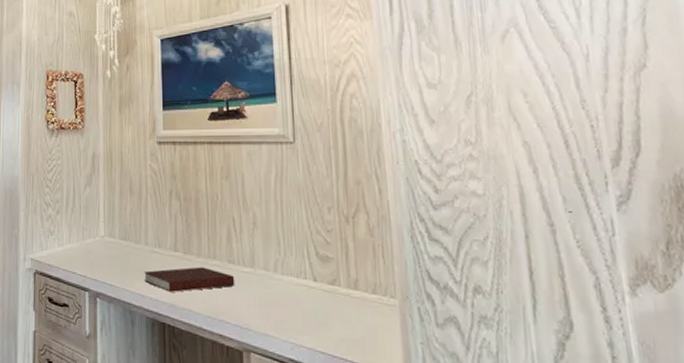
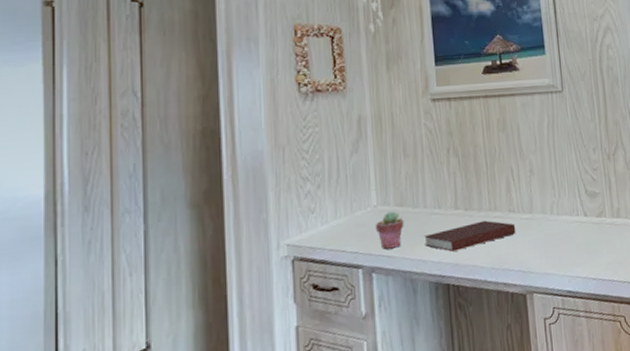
potted succulent: none [101,243,127,279] -> present [375,211,404,250]

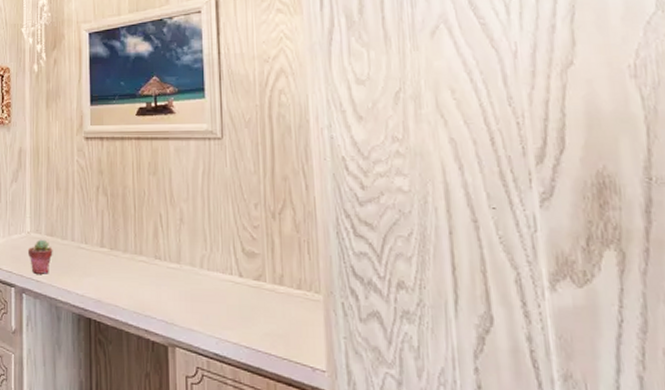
notebook: present [424,220,516,252] -> none [70,262,161,288]

